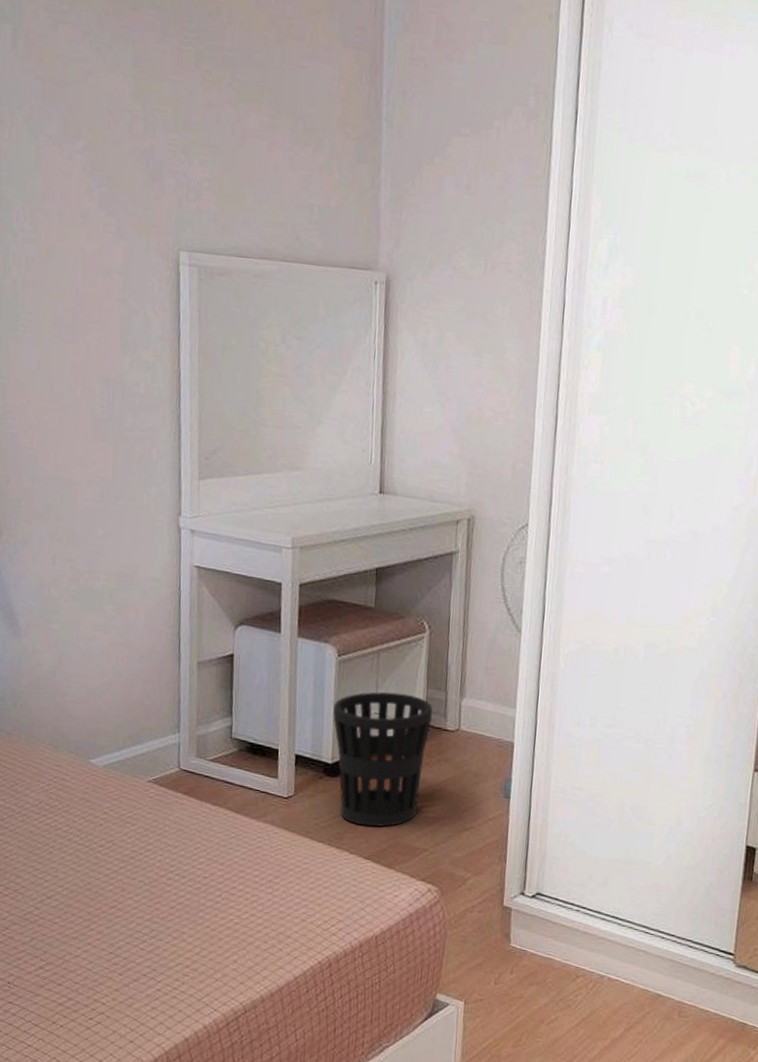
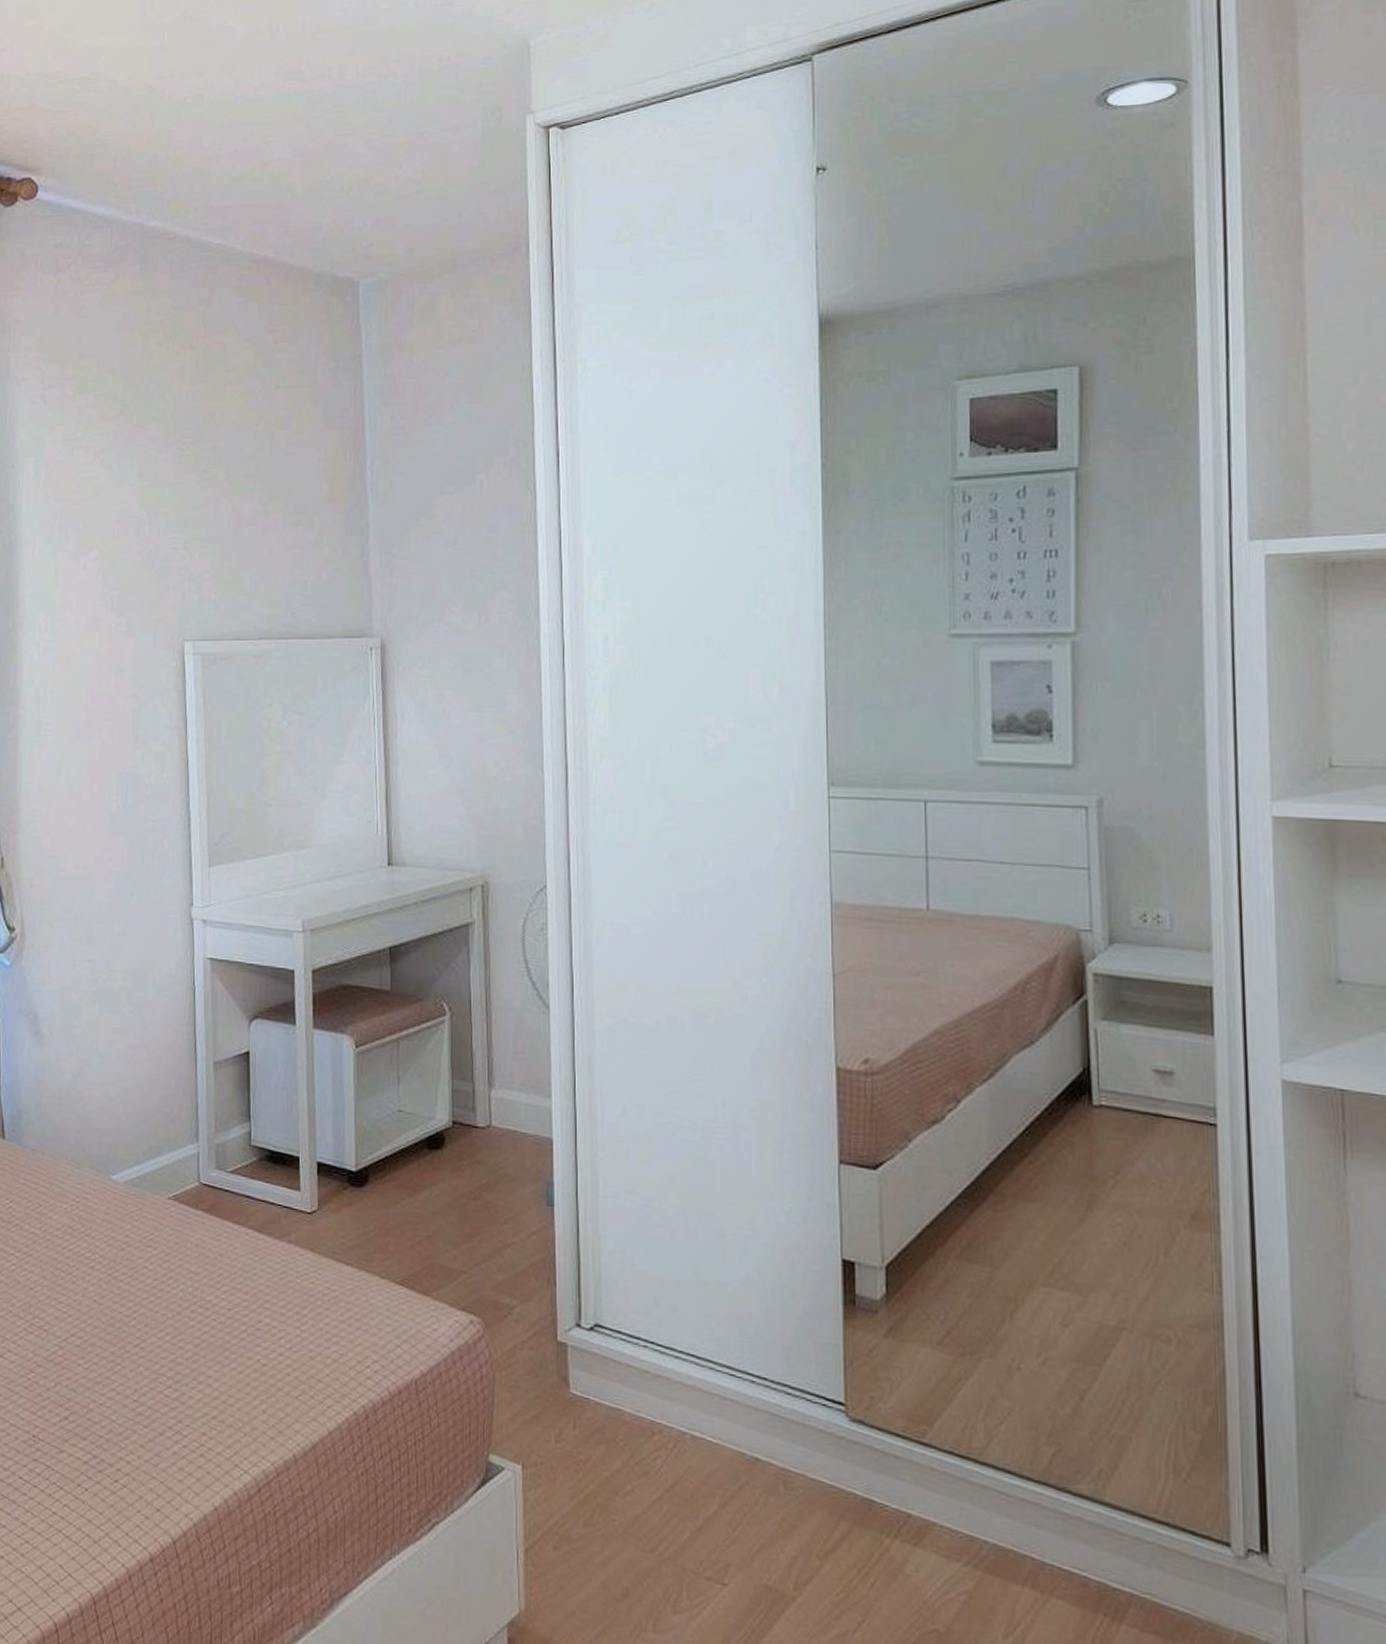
wastebasket: present [333,692,433,827] -> none [354,1085,460,1245]

